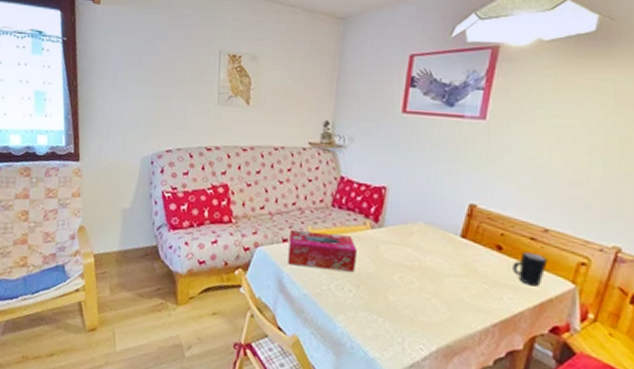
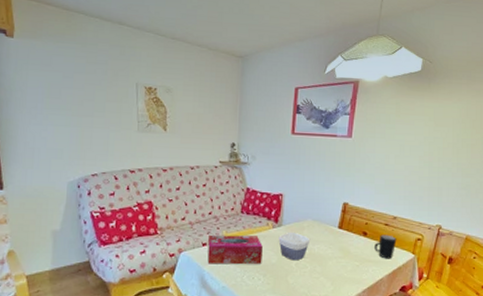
bowl: none [378,235,421,273] -> present [278,232,311,261]

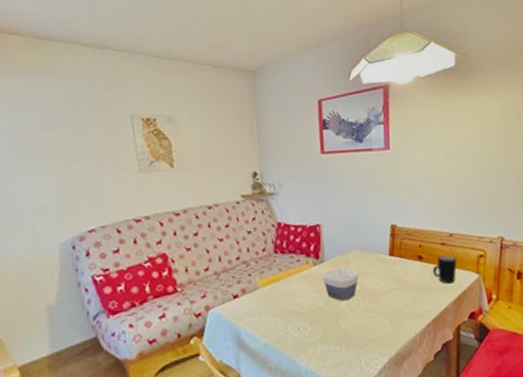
tissue box: present [207,234,263,265] -> none [239,277,307,320]

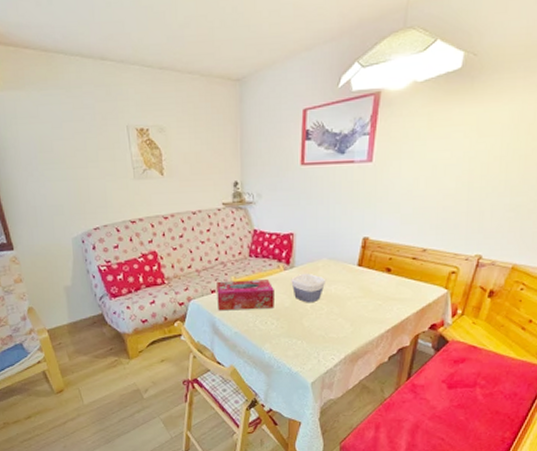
tissue box: none [239,277,307,320] -> present [217,279,274,311]
mug: present [433,255,457,284] -> none [400,269,427,296]

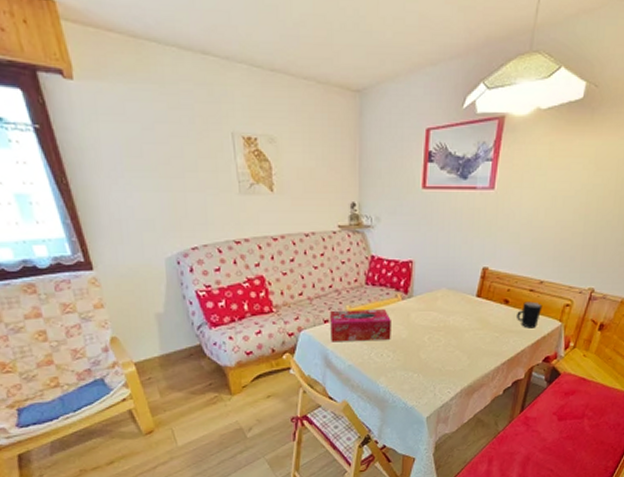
bowl: present [291,273,327,303] -> none [409,303,445,335]
mug: none [400,269,427,296] -> present [517,301,543,328]

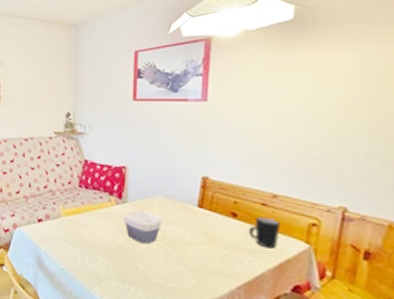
tissue box: present [330,309,391,342] -> none [44,210,105,245]
bowl: none [409,303,445,335] -> present [123,209,163,244]

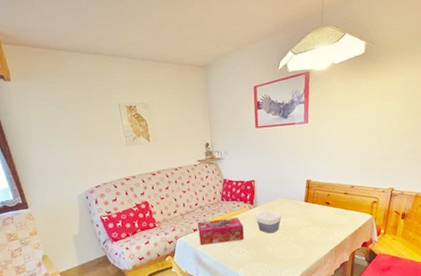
tissue box: none [44,210,105,245] -> present [197,217,244,245]
mug: present [249,216,281,249] -> none [337,201,356,222]

